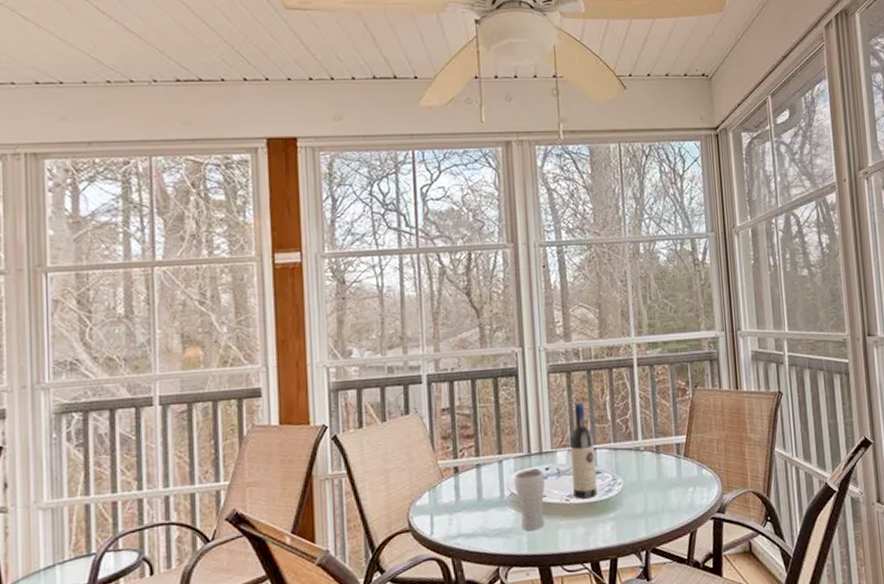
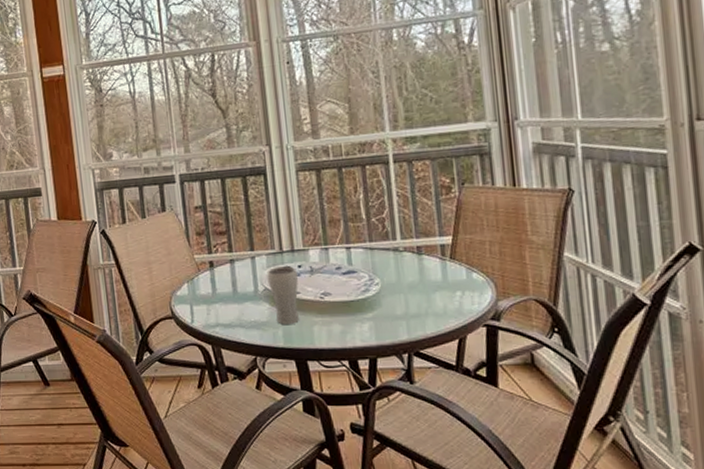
wine bottle: present [569,402,598,499] -> none [321,200,354,297]

